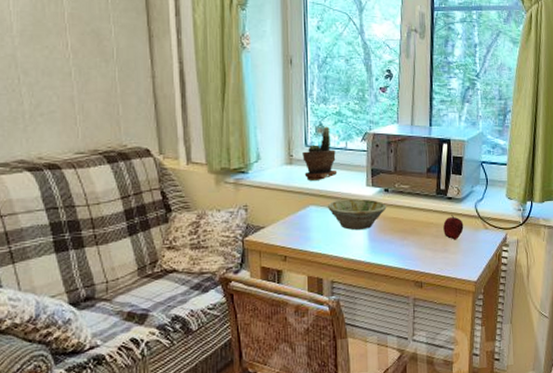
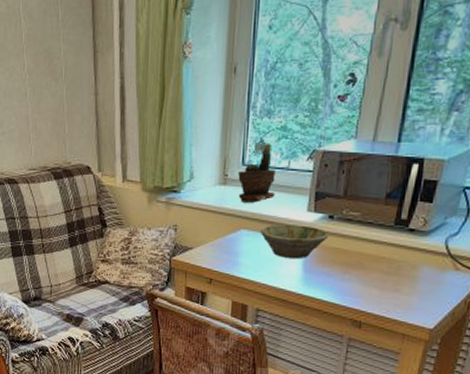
apple: present [443,215,464,240] -> none [397,250,426,280]

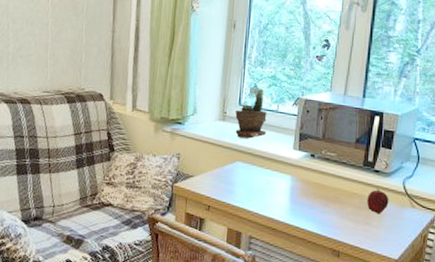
bowl: present [259,224,329,259] -> none [253,159,311,191]
apple: none [397,250,426,280] -> present [367,188,389,214]

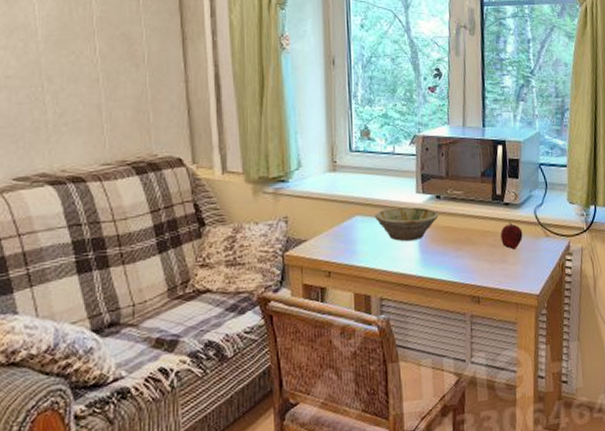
potted plant: present [235,88,267,139] -> none [347,129,385,188]
bowl: none [253,159,311,191] -> present [374,207,439,242]

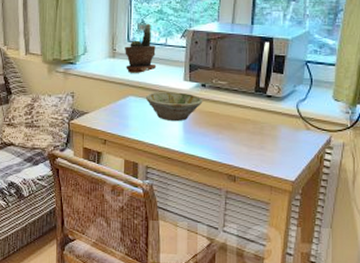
potted plant: none [347,129,385,188] -> present [125,23,157,73]
apple: present [500,222,523,250] -> none [261,113,283,138]

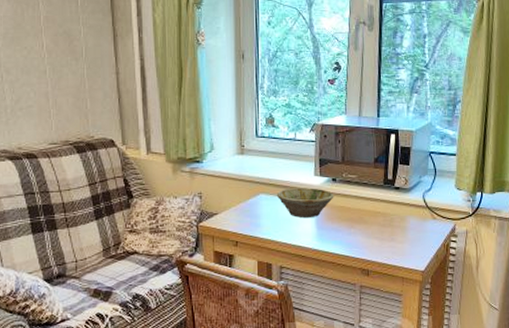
potted plant: present [125,23,157,73] -> none [253,117,287,170]

